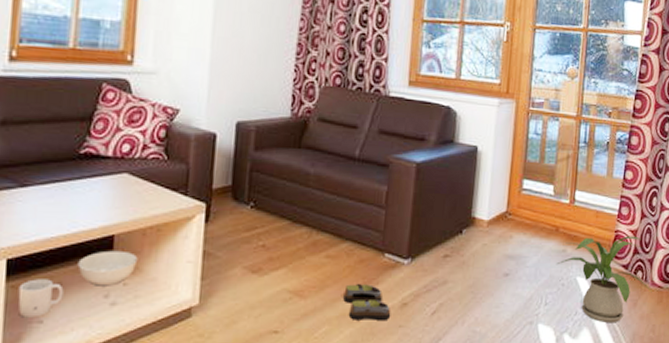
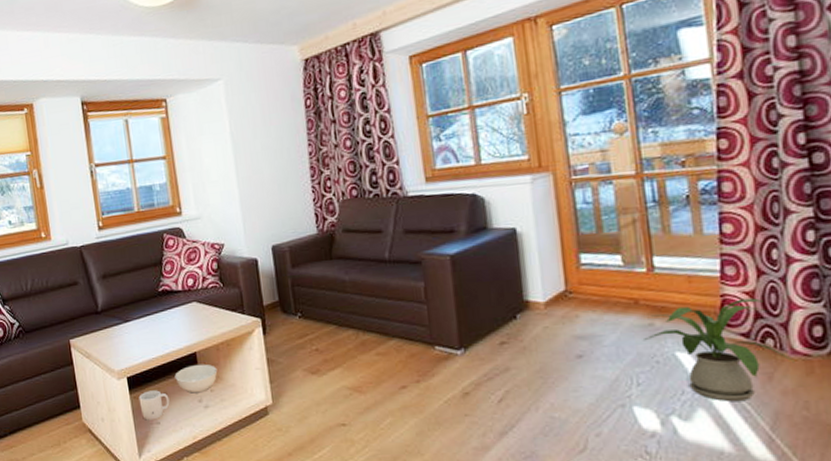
slippers: present [343,283,391,320] -> none [400,376,454,411]

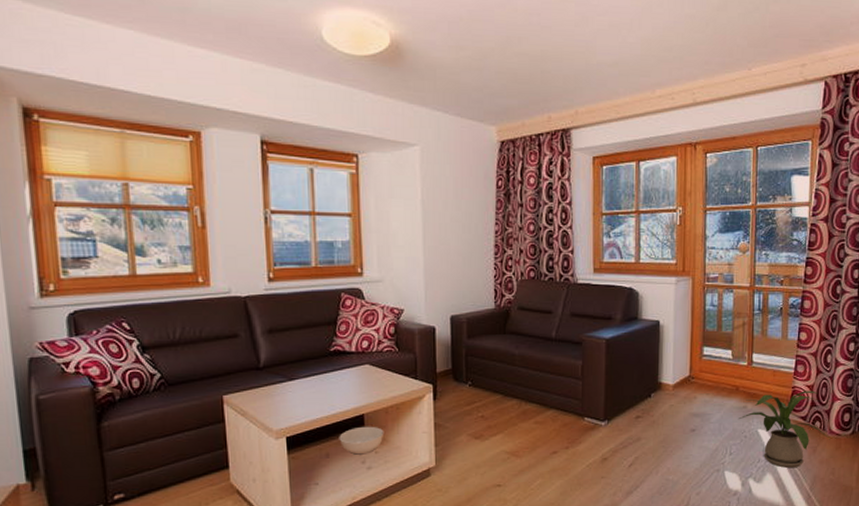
mug: present [138,390,170,420] -> none [297,451,331,481]

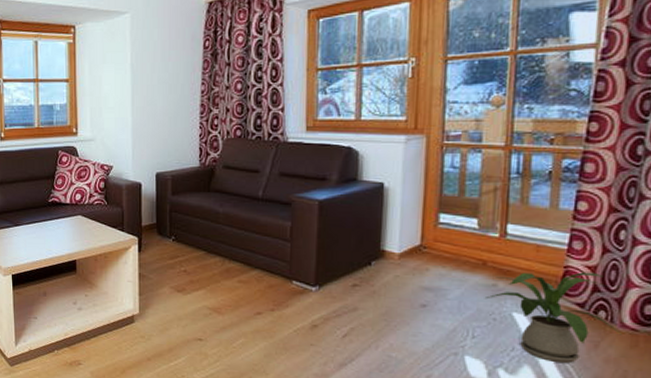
bowl: present [339,426,384,455] -> none [54,271,94,296]

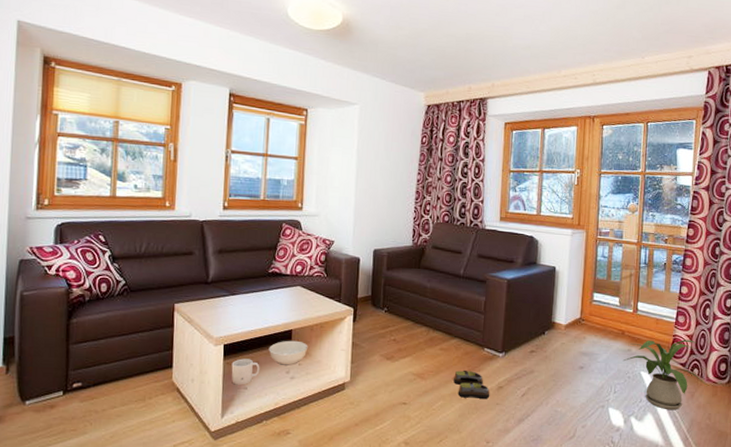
mug: none [20,289,48,315] -> present [231,358,260,385]
bowl: none [54,271,94,296] -> present [268,340,308,365]
slippers: none [256,305,302,338] -> present [454,370,490,399]

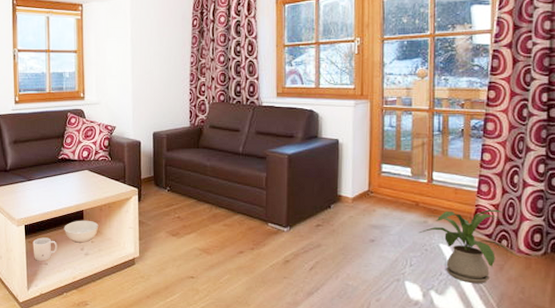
slippers: present [454,370,490,399] -> none [239,244,277,272]

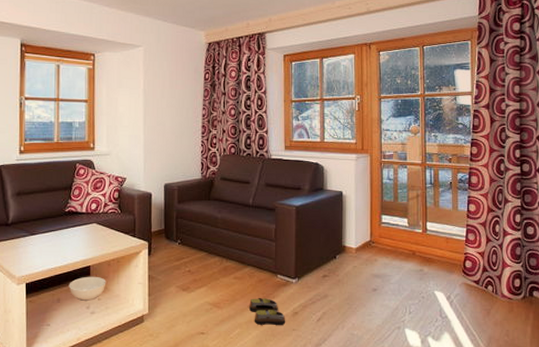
mug: present [32,237,57,261] -> none [34,296,61,322]
slippers: none [239,244,277,272] -> present [249,297,286,325]
house plant: present [419,209,519,284] -> none [416,257,503,329]

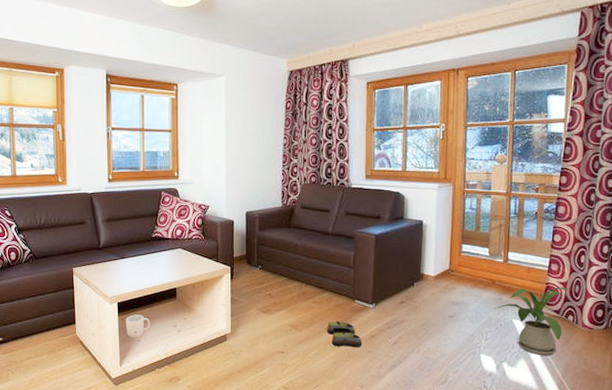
mug: none [34,296,61,322] -> present [125,314,150,338]
bowl: present [69,276,106,301] -> none [157,297,192,320]
house plant: none [416,257,503,329] -> present [494,287,583,356]

